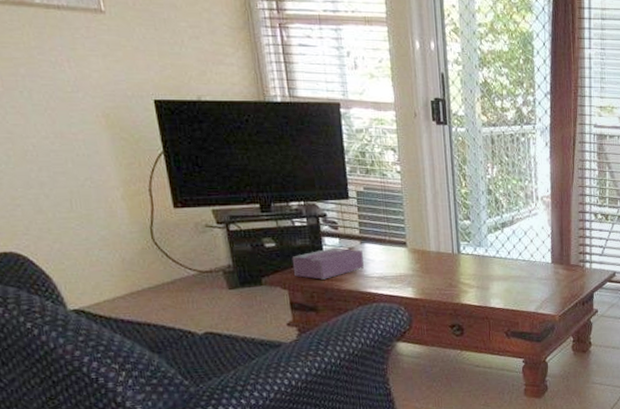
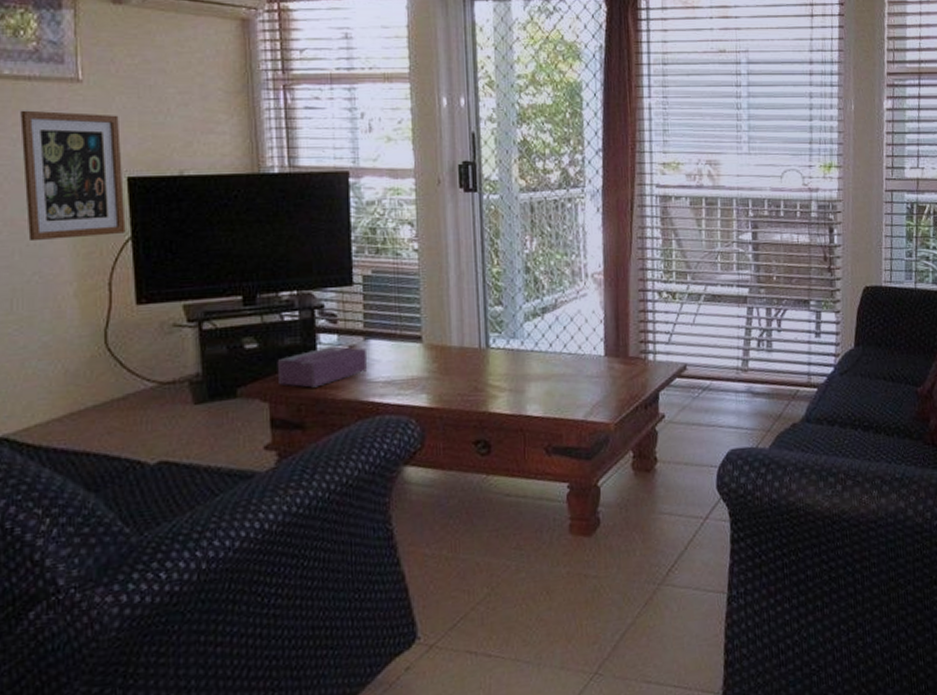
wall art: none [55,36,158,152] -> present [20,110,126,242]

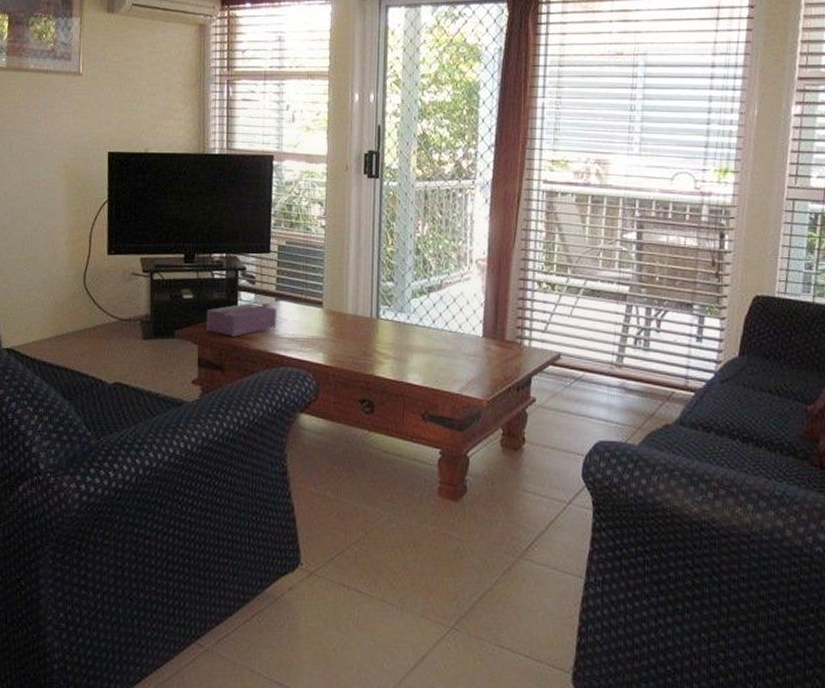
wall art: present [20,110,126,242] -> none [38,96,106,199]

